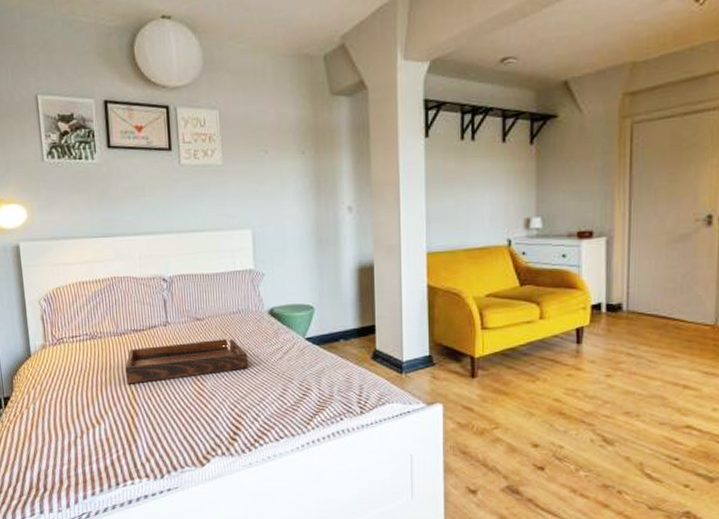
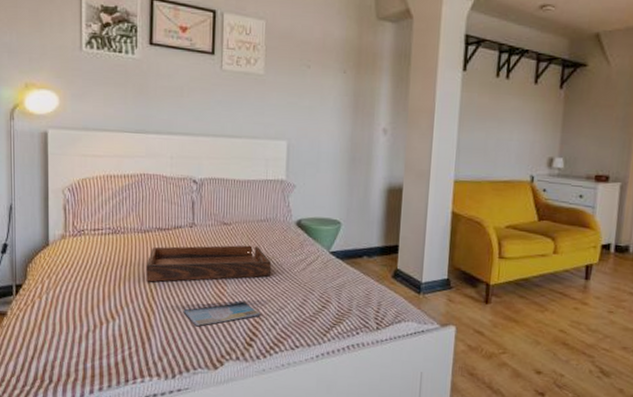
book: none [165,396,242,425] -> present [183,301,261,327]

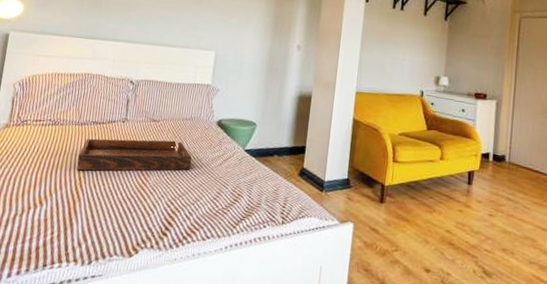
book: present [183,301,261,327] -> none [106,191,178,215]

